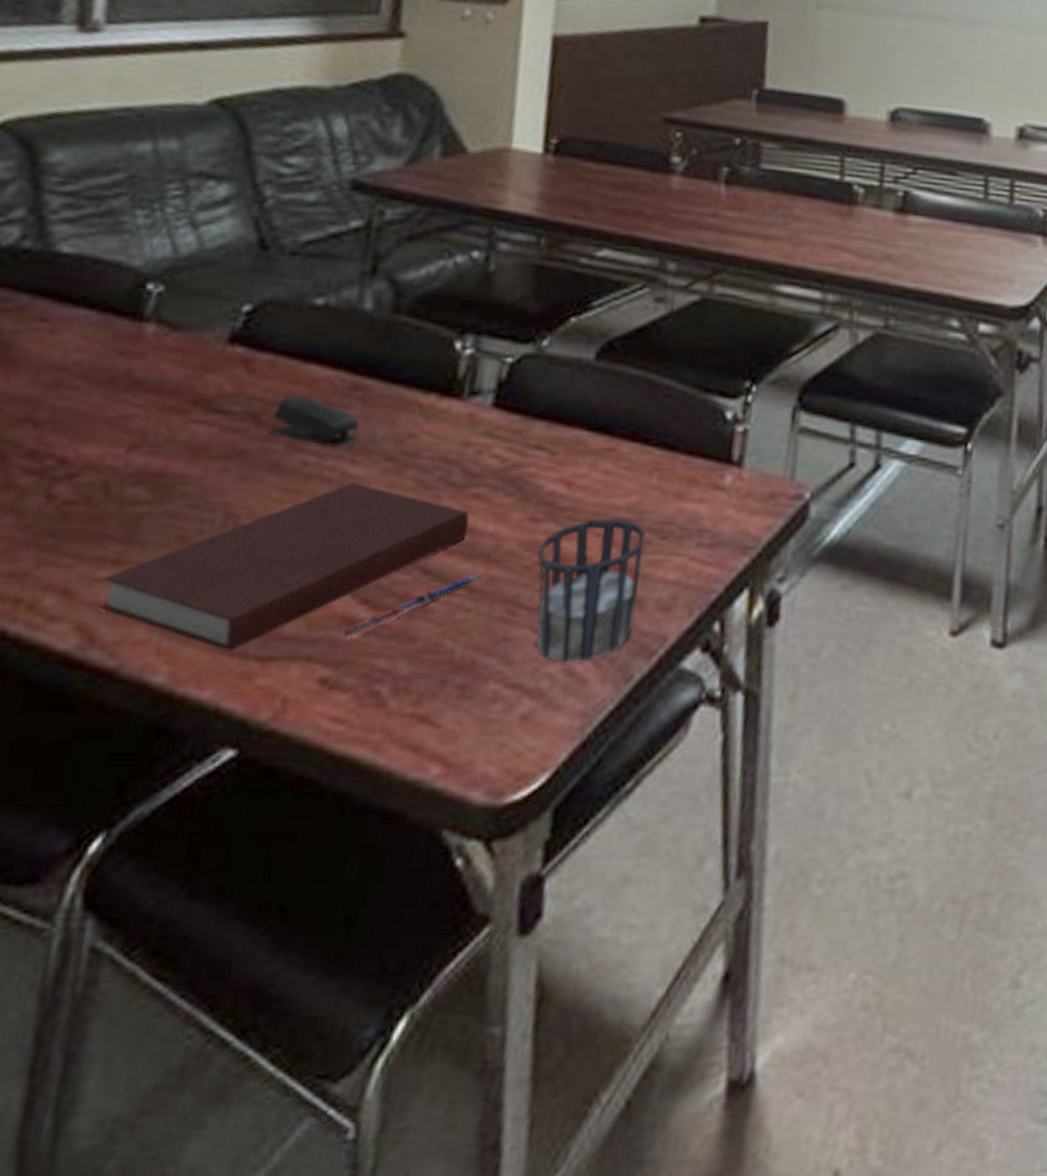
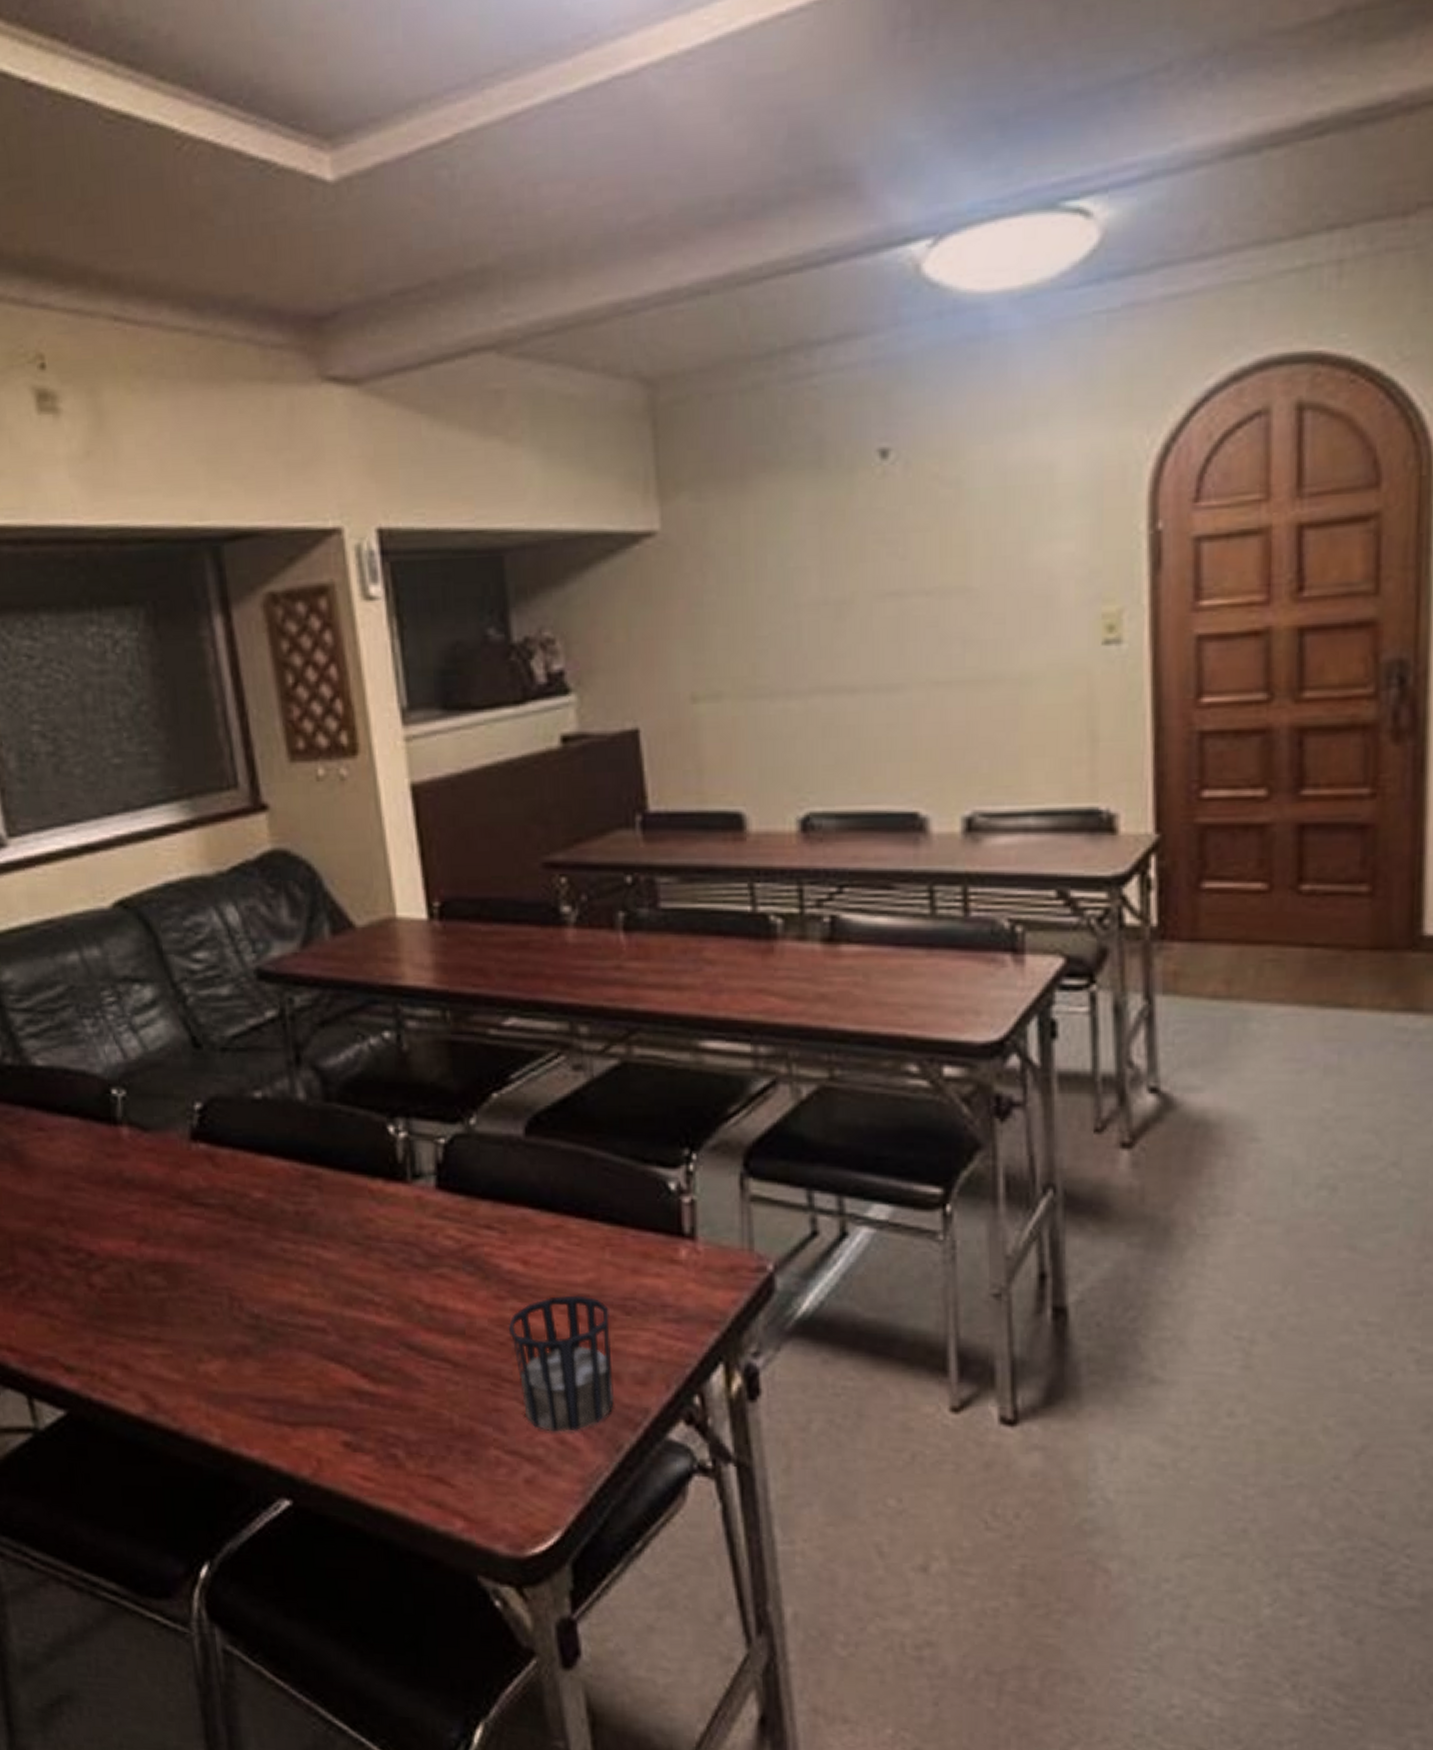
notebook: present [99,482,469,652] -> none [149,1266,441,1418]
stapler: present [271,395,360,447] -> none [244,1186,324,1234]
pen: present [342,573,481,637] -> none [351,1349,461,1406]

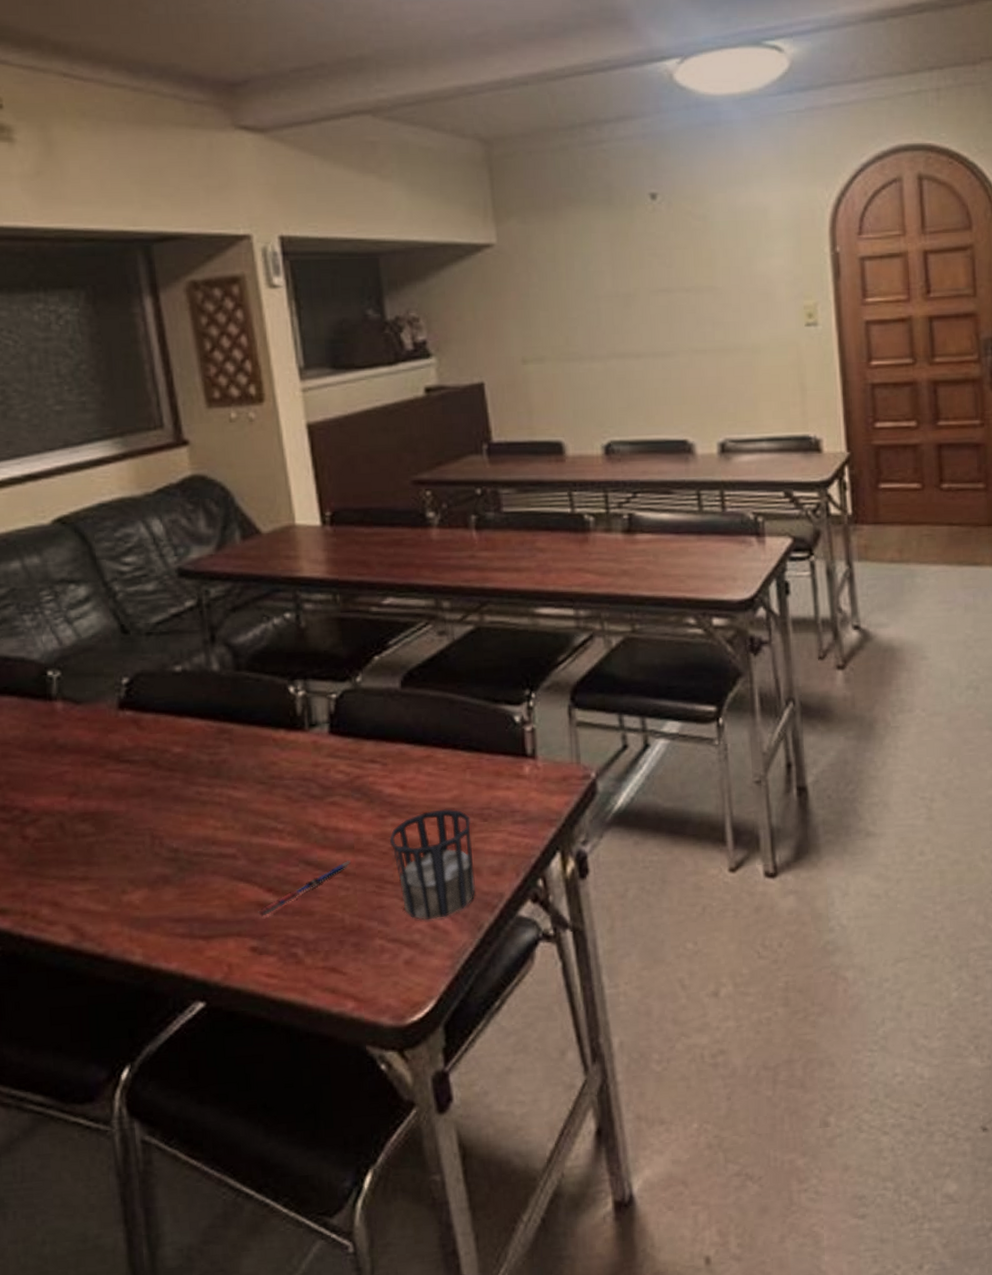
pen: none [351,1349,461,1406] -> present [258,861,351,917]

